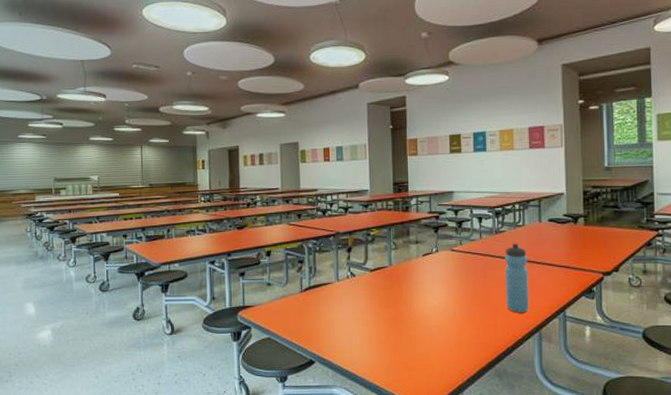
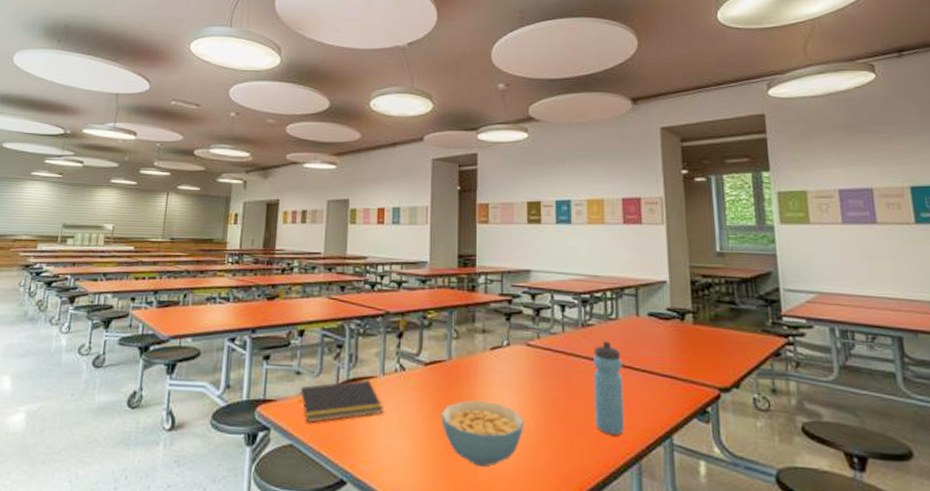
notepad: none [271,285,340,322] -> present [297,379,383,424]
cereal bowl: none [385,295,451,344] -> present [441,400,525,468]

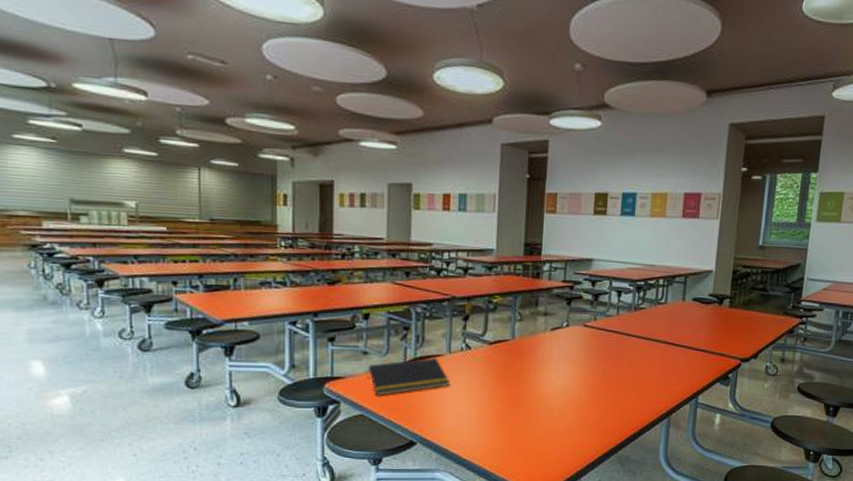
cereal bowl: present [441,400,525,468] -> none [503,373,578,426]
water bottle: present [593,341,626,435] -> none [637,322,665,397]

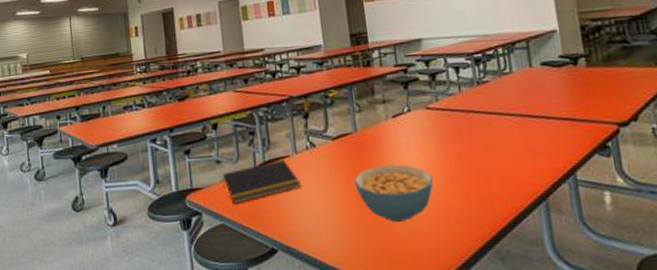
cereal bowl: none [503,373,578,426] -> present [354,164,434,223]

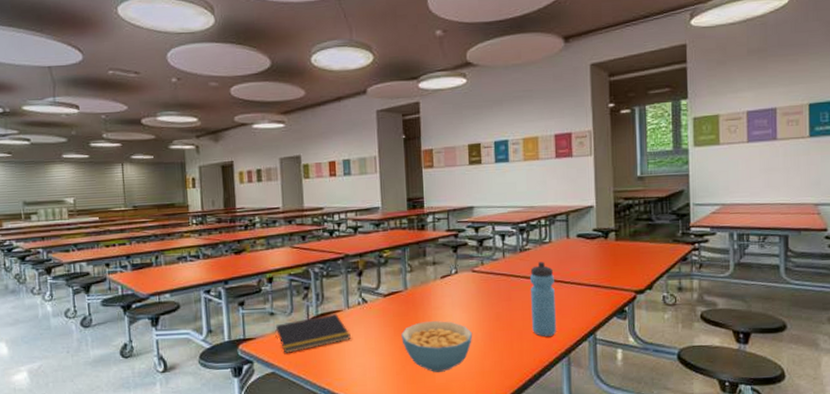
water bottle: none [491,94,530,179] -> present [530,261,557,337]

